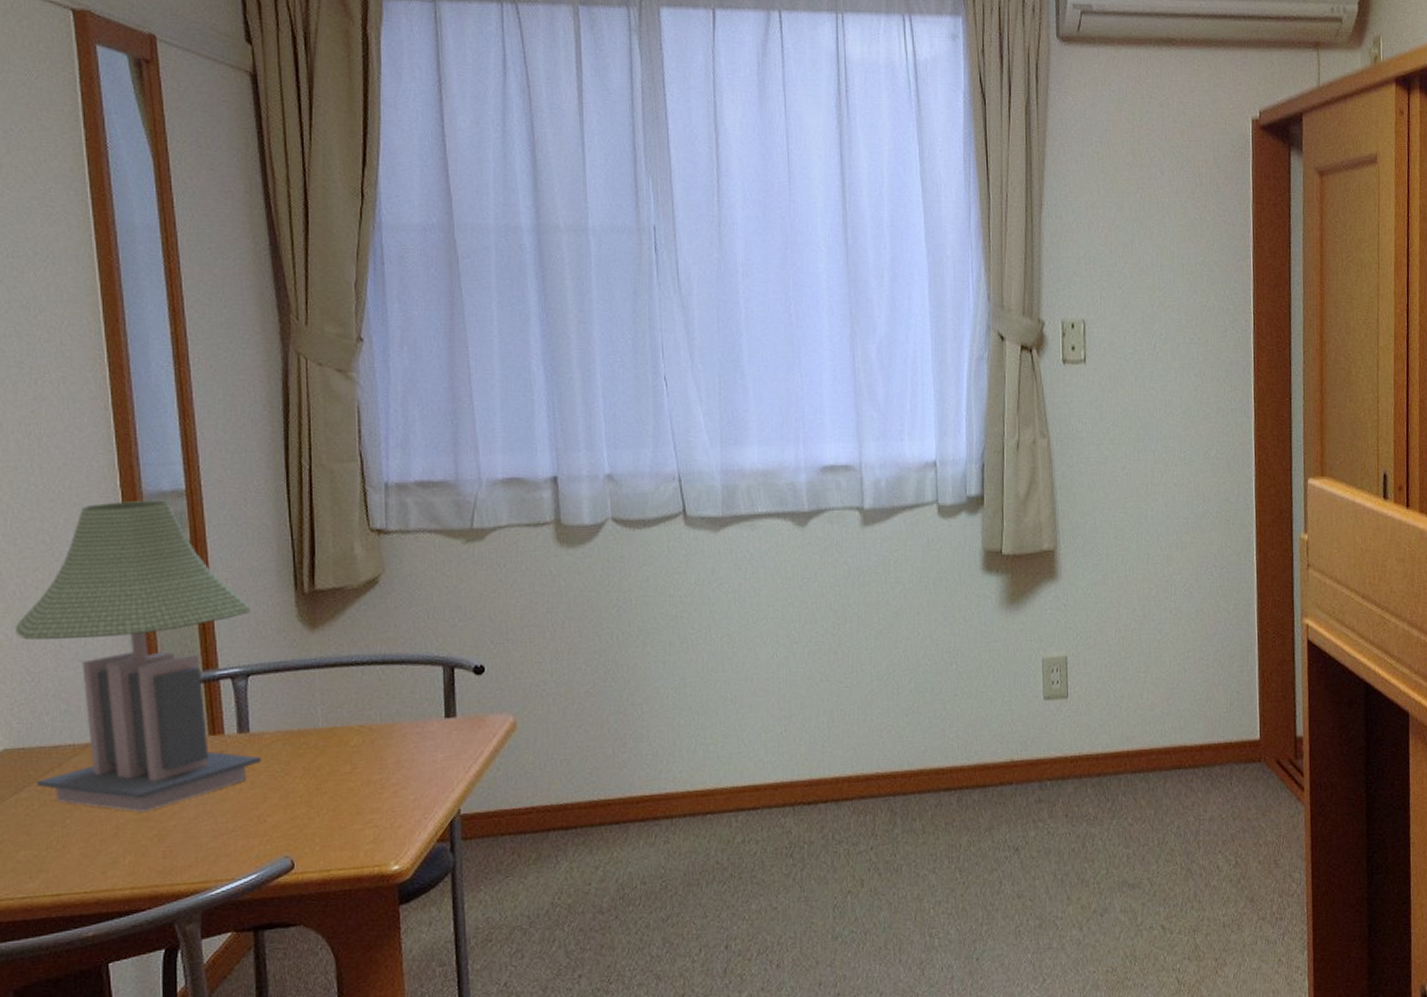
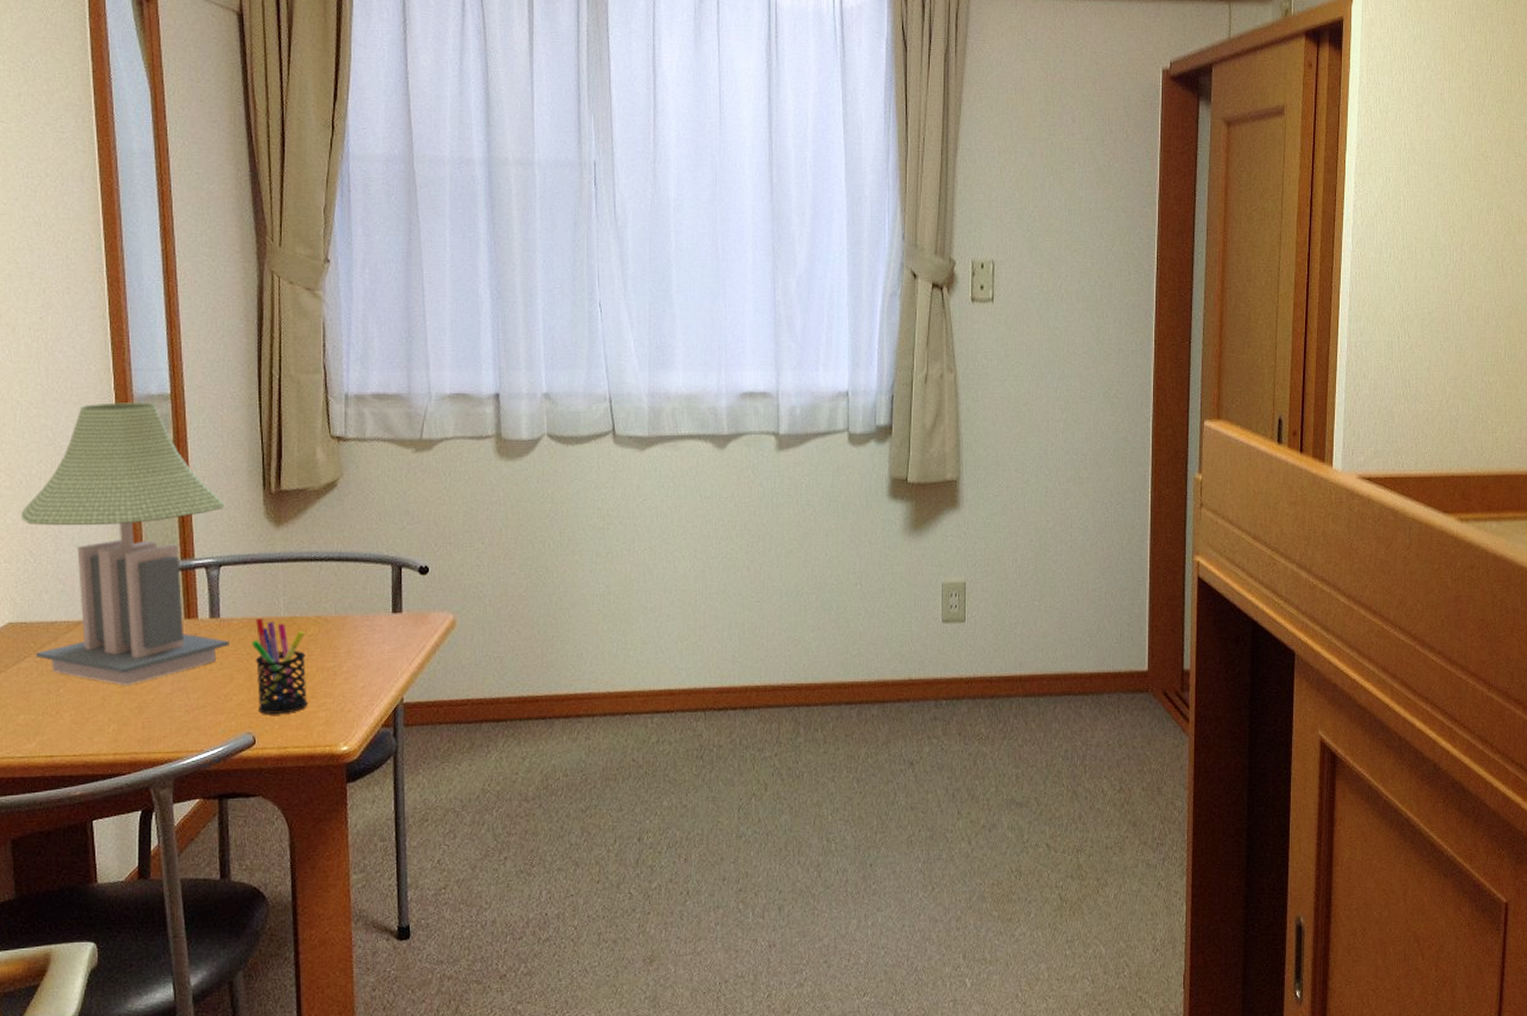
pen holder: none [287,730,354,835] -> present [252,618,309,714]

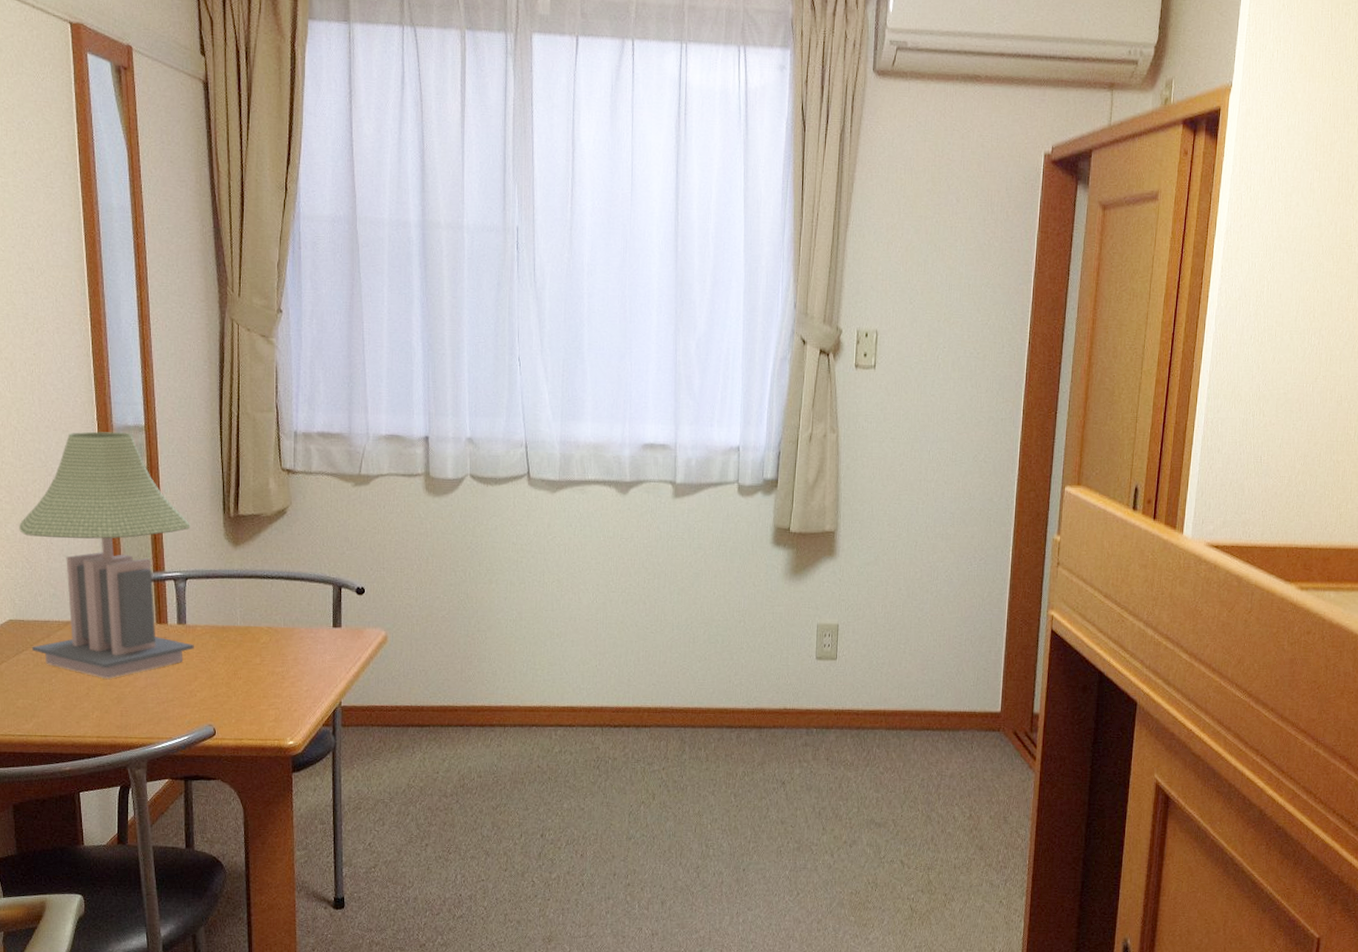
pen holder: present [252,618,309,714] -> none [213,626,261,710]

